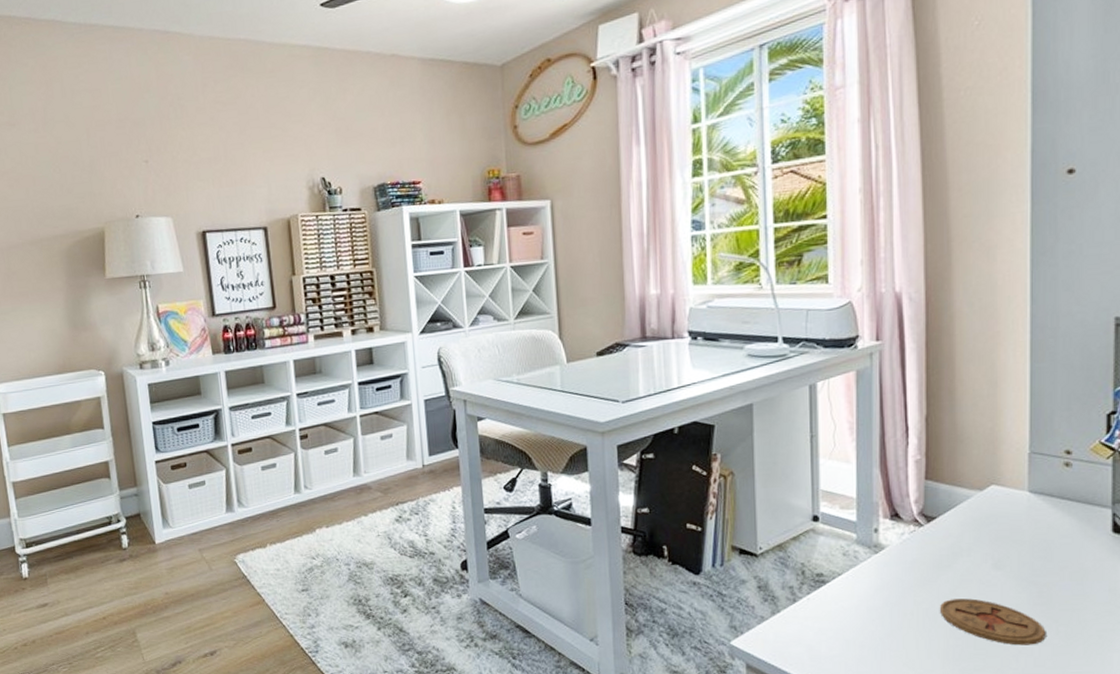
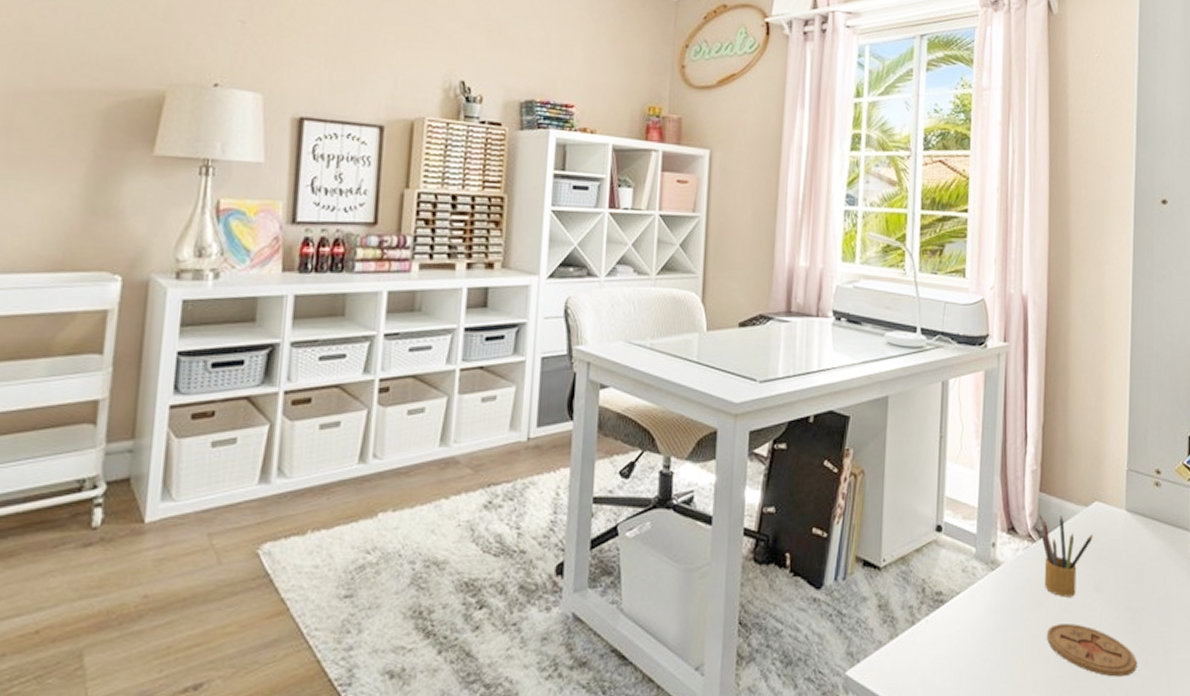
pencil box: none [926,500,990,575] -> present [1039,514,1093,597]

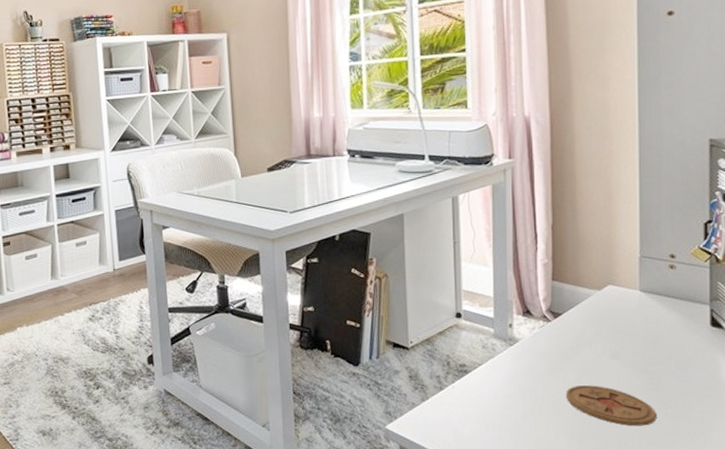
pencil box: present [1039,514,1093,597] -> none [553,299,607,365]

